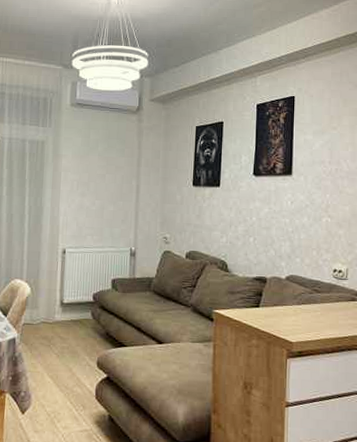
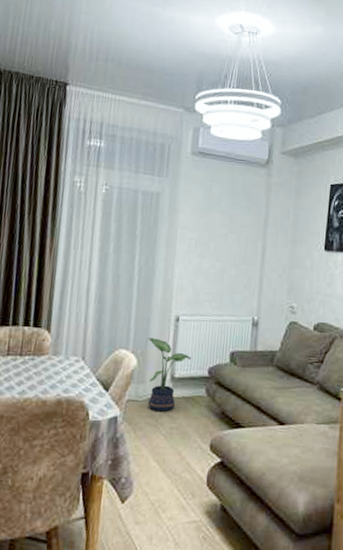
potted plant: none [38,268,77,334] -> present [147,338,191,412]

